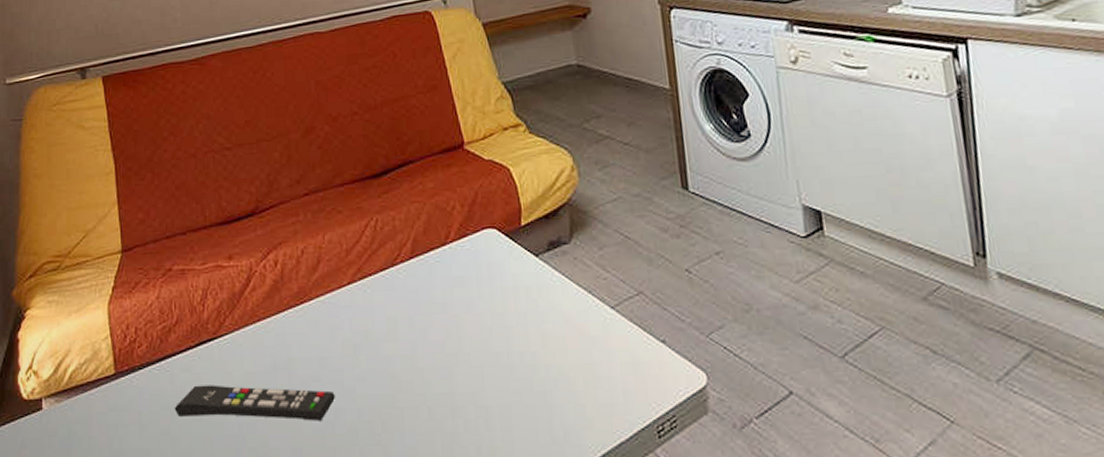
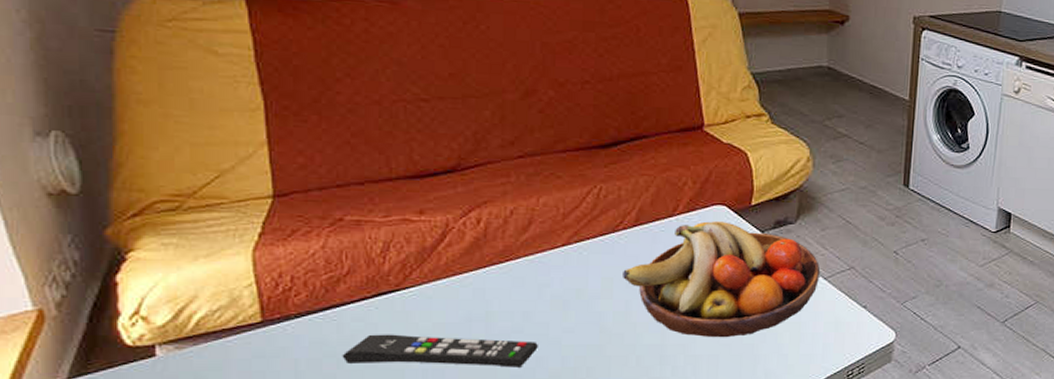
fruit bowl: none [405,247,606,385] -> present [623,221,821,338]

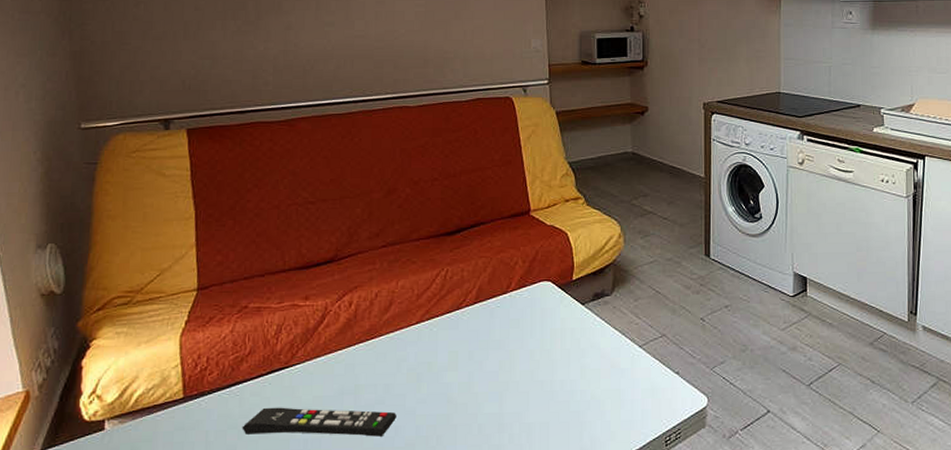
fruit bowl: present [623,221,821,338] -> none [466,296,636,406]

